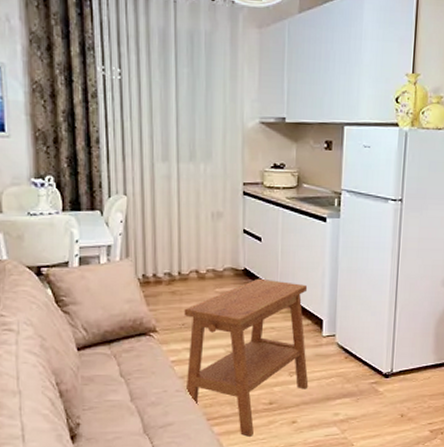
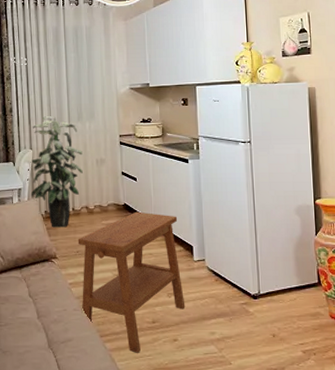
indoor plant: none [124,151,194,295] -> present [30,115,83,228]

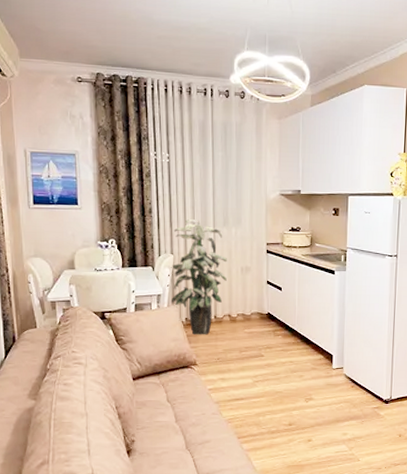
side table: present [78,211,186,353] -> none [219,321,321,452]

